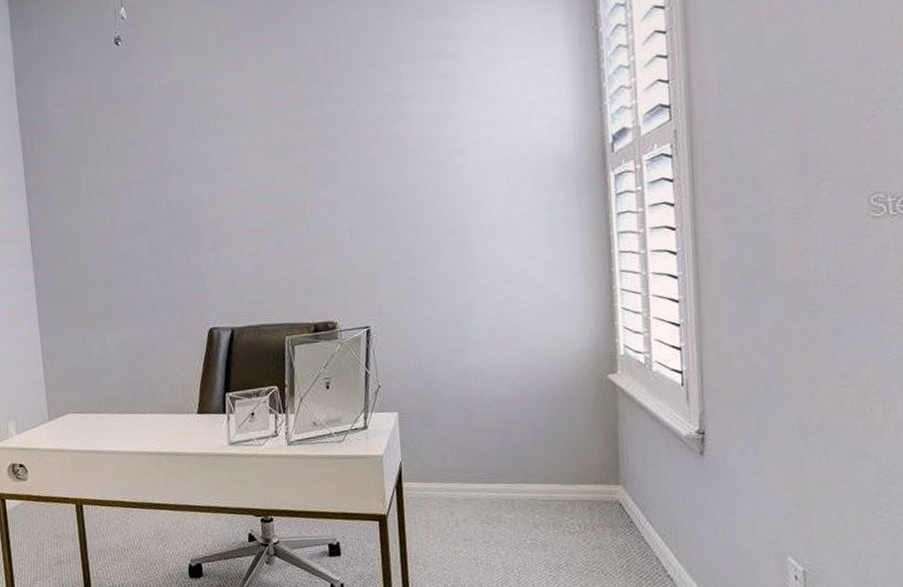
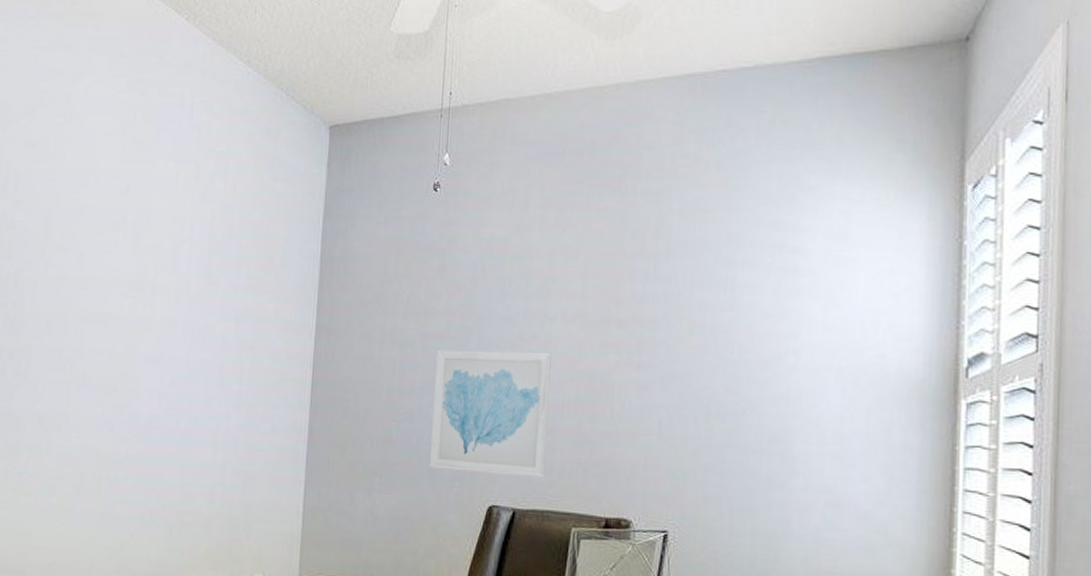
wall art: none [142,182,256,303] -> present [429,349,551,479]

